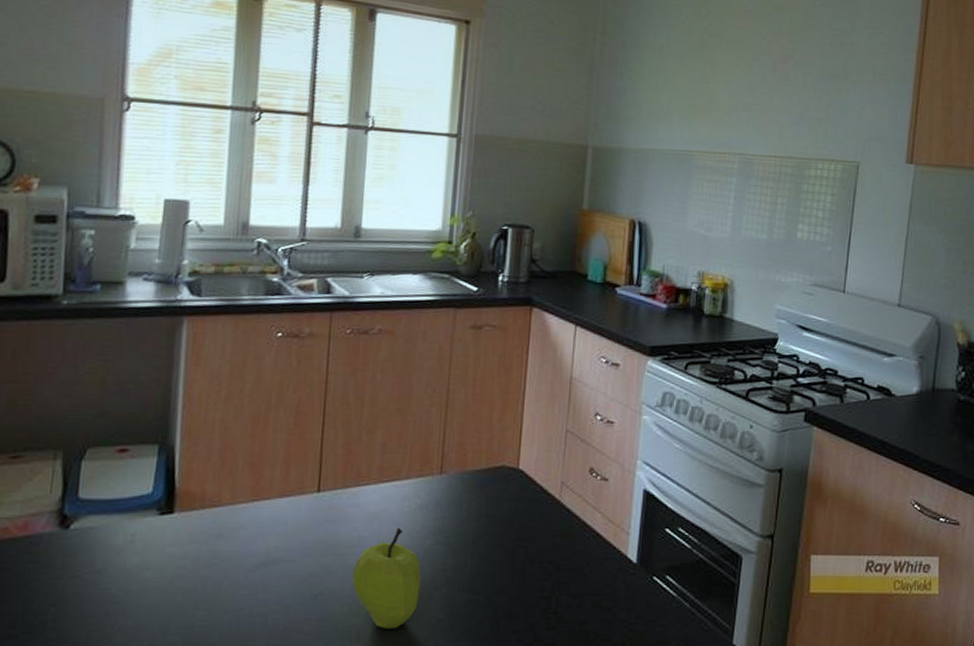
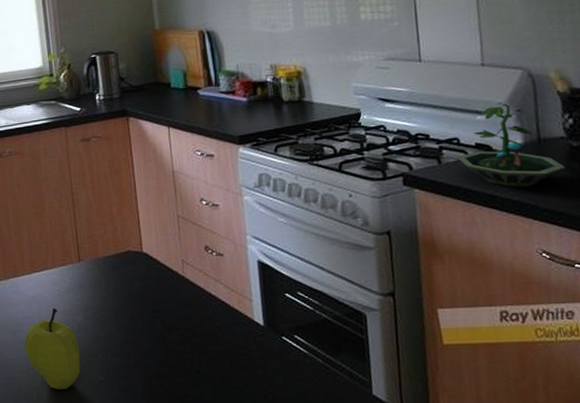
terrarium: none [858,346,950,436] -> present [456,102,565,187]

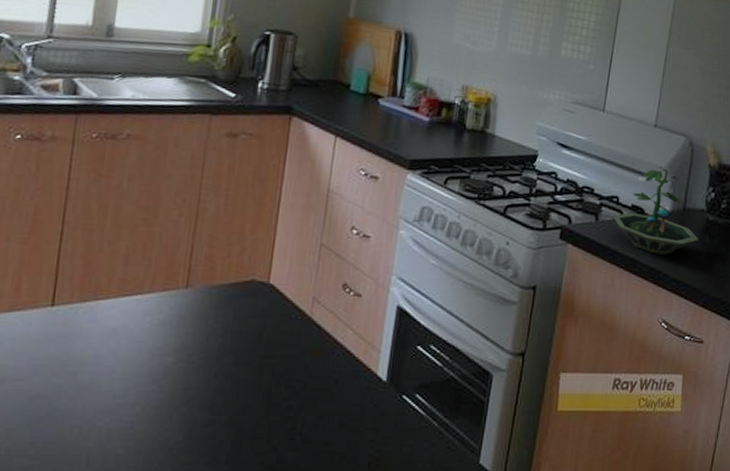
fruit: present [24,307,81,390] -> none [84,344,160,452]

